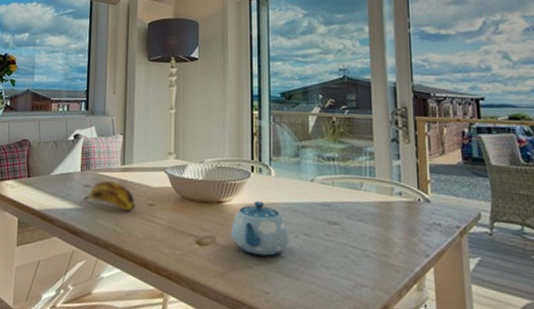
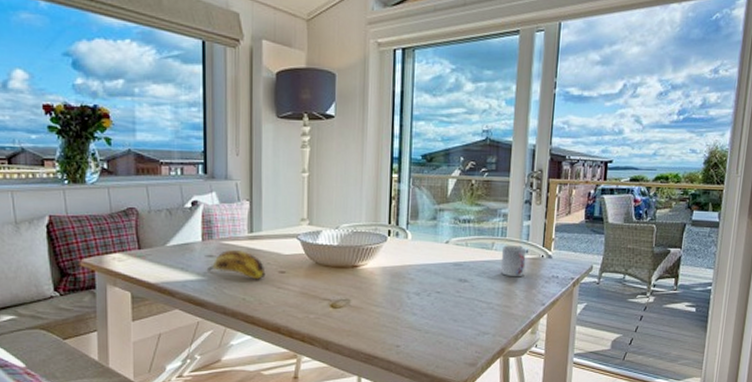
teapot: present [230,201,288,256] -> none [365,264,421,314]
cup: none [371,186,401,223] -> present [501,245,527,277]

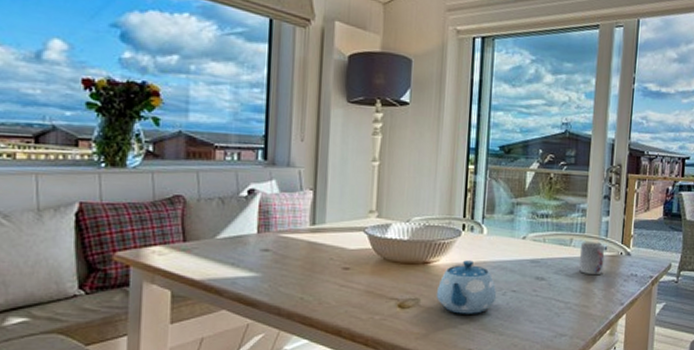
banana: present [206,249,266,280] -> none [260,242,328,277]
teapot: none [365,264,421,314] -> present [436,260,496,314]

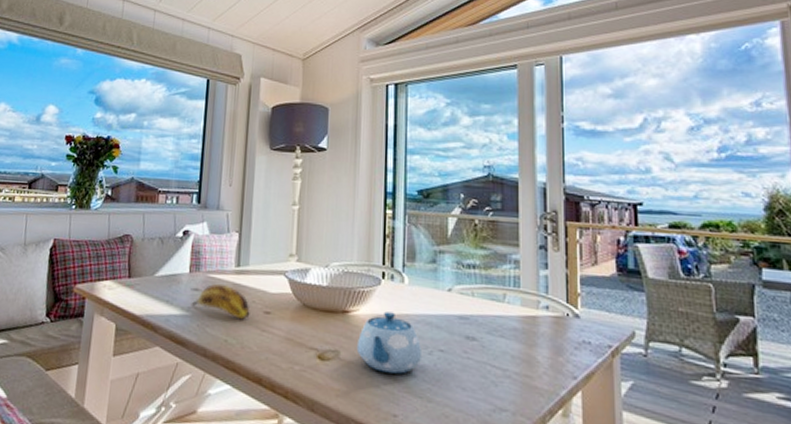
banana: none [260,242,328,277] -> present [191,283,251,320]
cup: present [579,242,605,276] -> none [515,298,547,340]

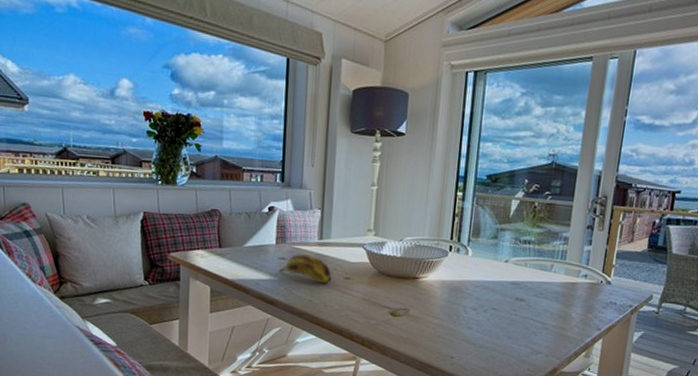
teapot: present [356,311,421,374] -> none [423,278,478,327]

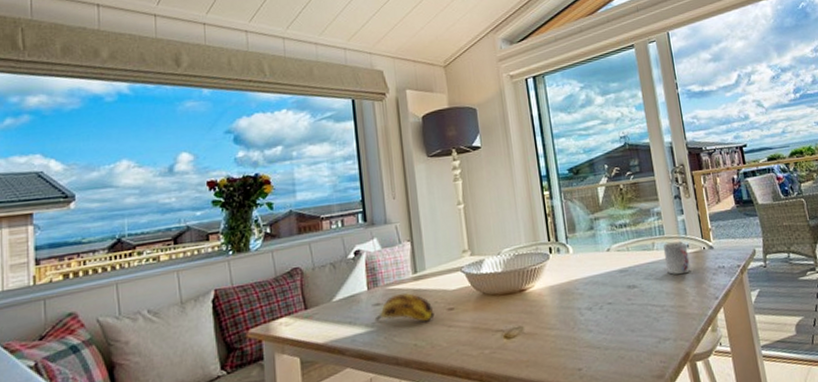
cup: none [558,268,586,301] -> present [662,241,691,275]

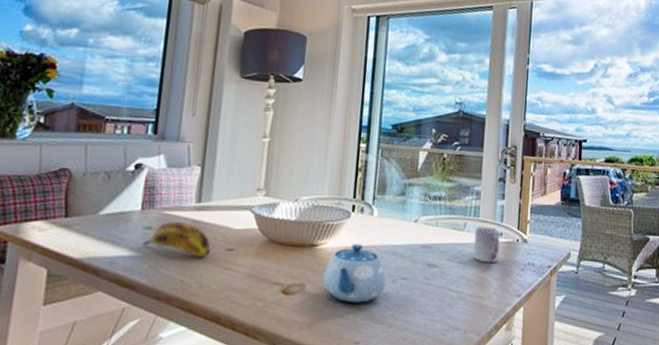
teapot: none [537,280,594,335] -> present [322,244,386,303]

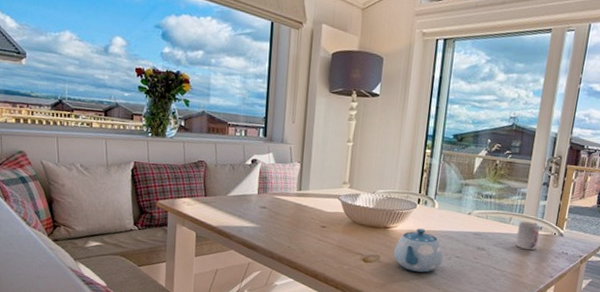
banana: present [142,220,211,258] -> none [259,203,310,232]

